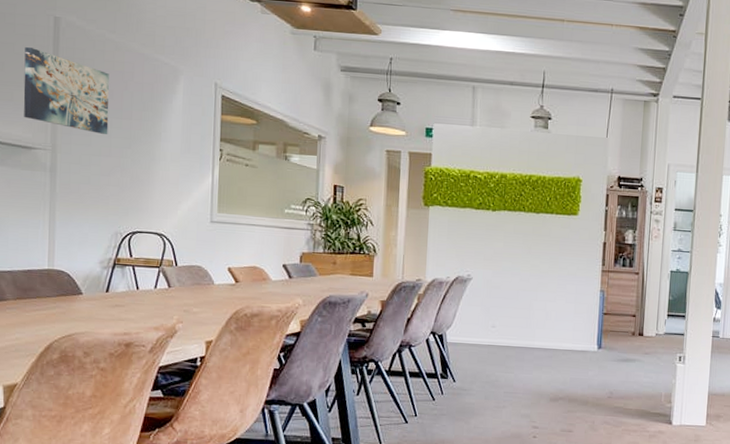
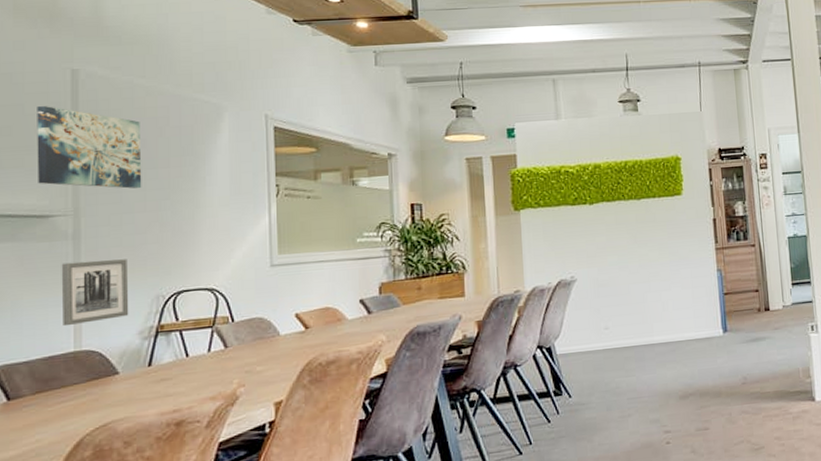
wall art: none [39,191,93,247] -> present [61,259,129,327]

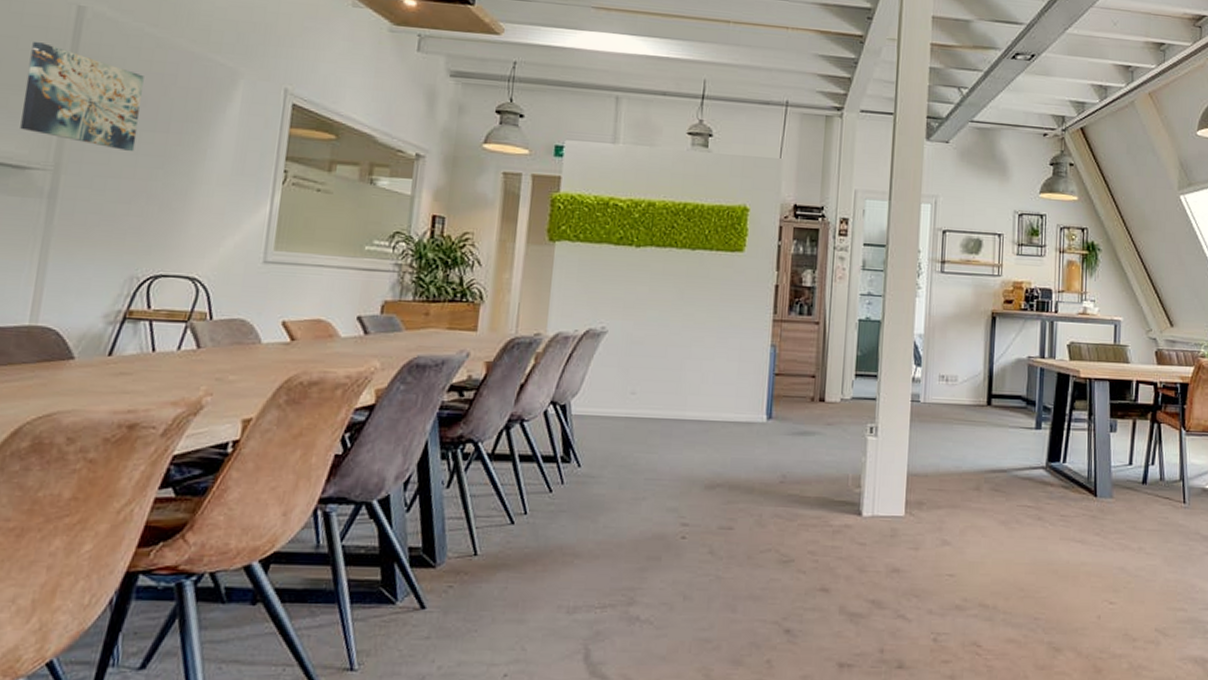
wall art: present [61,259,129,327] -> none [21,223,105,296]

